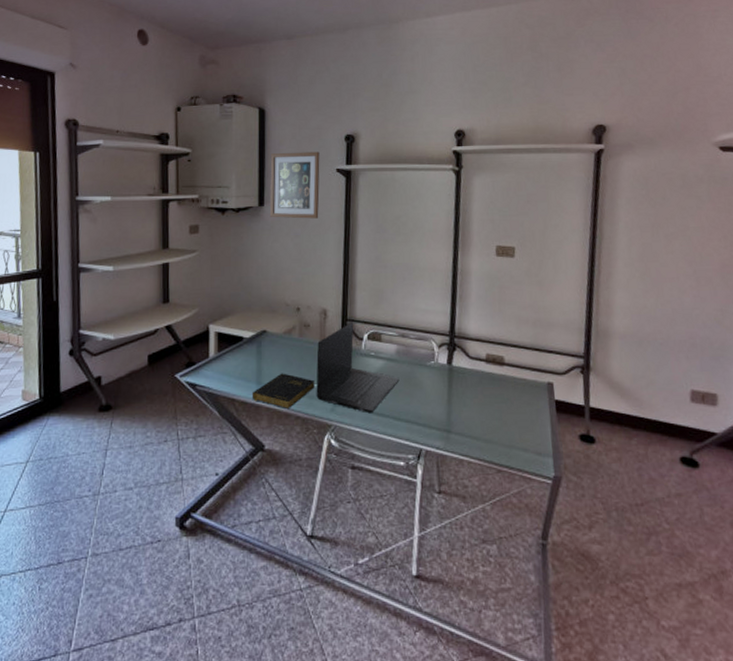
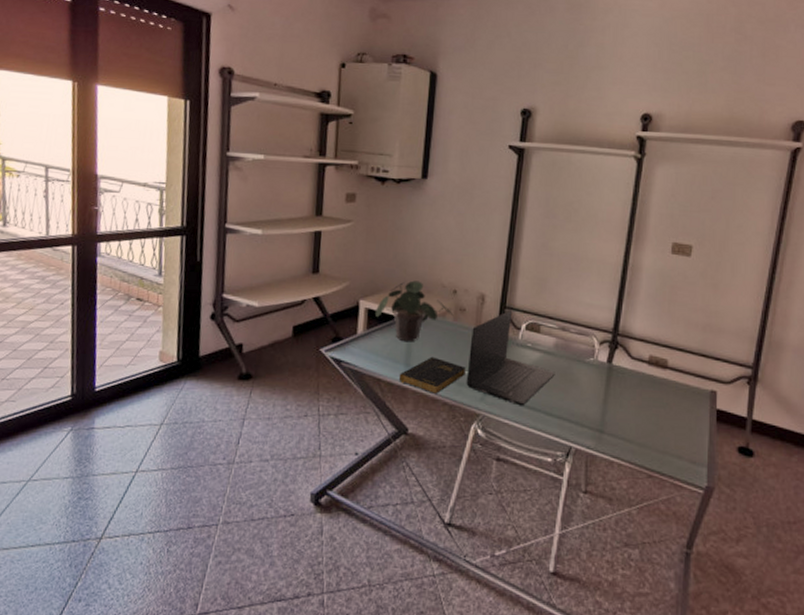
potted plant: none [224,302,299,361] -> present [374,280,454,342]
wall art: present [269,151,320,219] -> none [432,122,492,197]

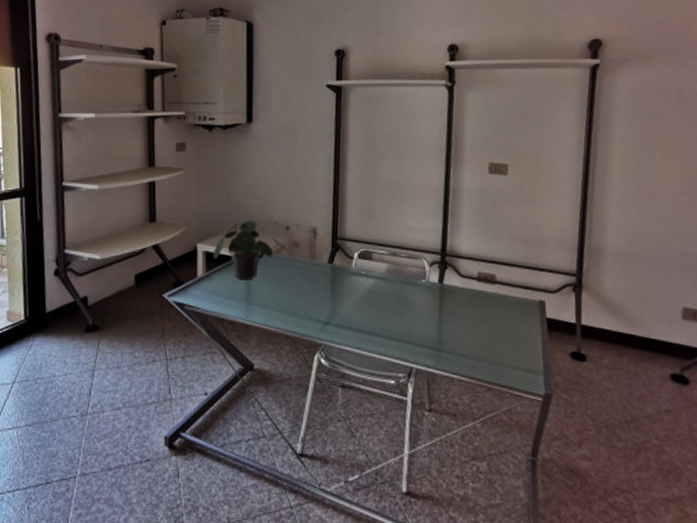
book: present [398,356,466,394] -> none [241,292,304,328]
laptop: present [466,310,555,406] -> none [306,240,390,333]

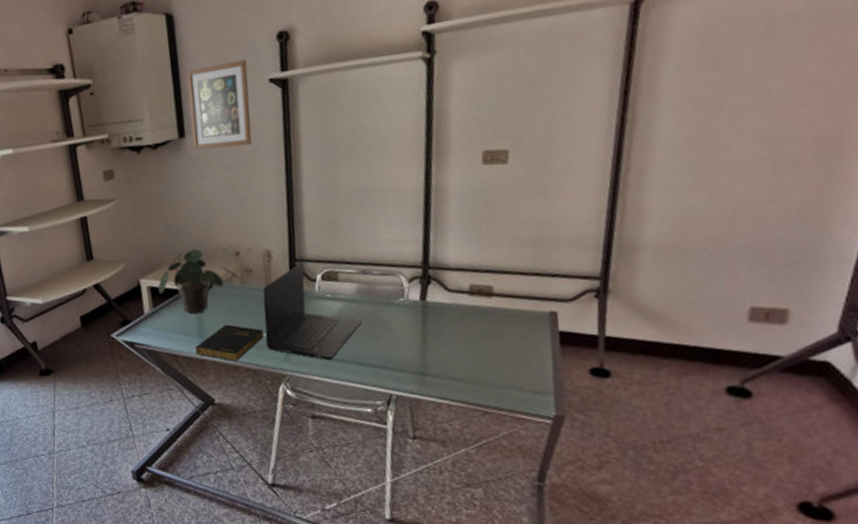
book: none [241,292,304,328] -> present [194,324,264,361]
wall art: none [258,67,310,136] -> present [187,59,252,150]
laptop: none [306,240,390,333] -> present [263,262,362,361]

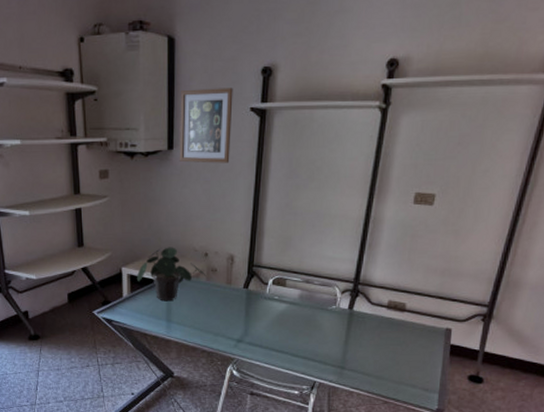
book: present [194,324,264,361] -> none [162,312,220,343]
laptop: present [263,262,362,361] -> none [221,268,300,350]

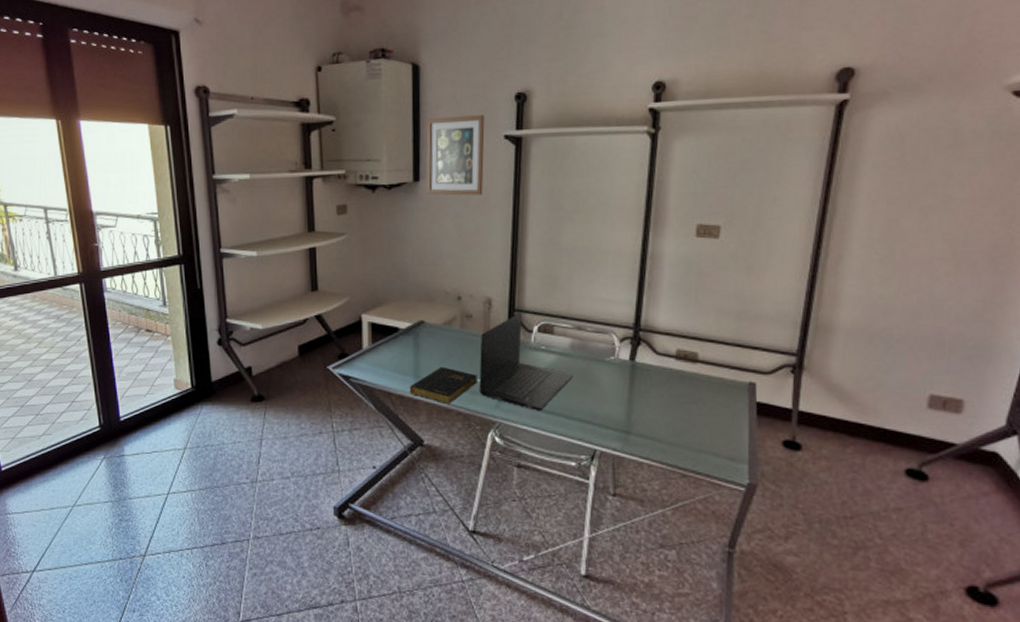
potted plant: present [136,247,206,302] -> none [378,290,460,354]
book: none [162,312,220,343] -> present [409,366,477,404]
laptop: none [221,268,300,350] -> present [479,312,573,411]

